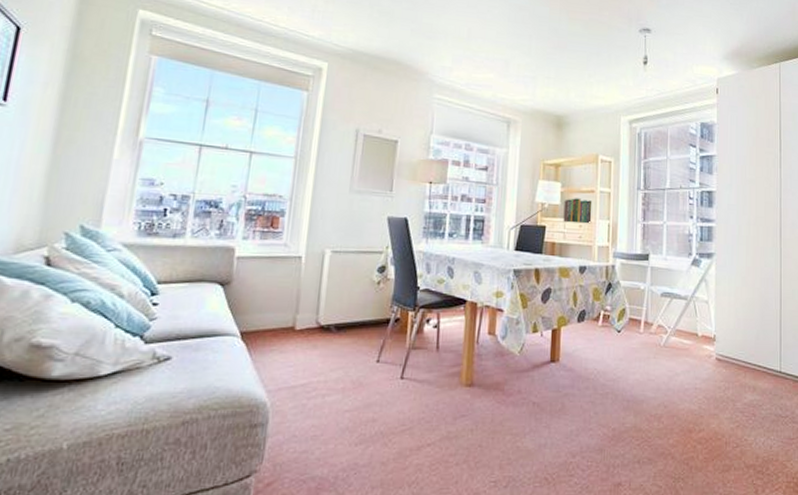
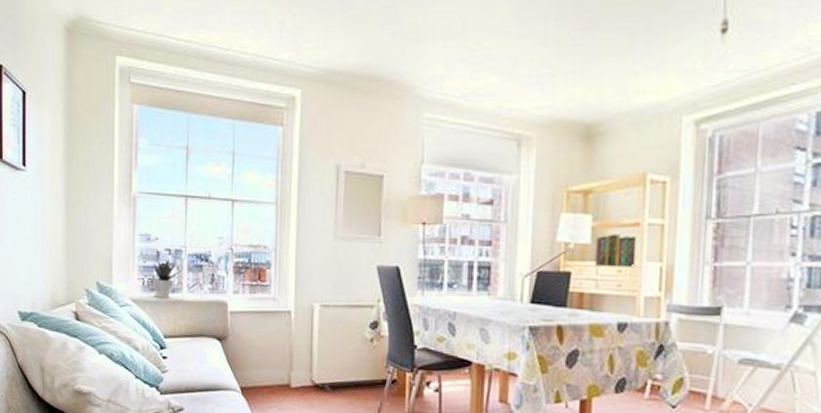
potted plant: none [150,204,187,244] -> present [152,259,182,299]

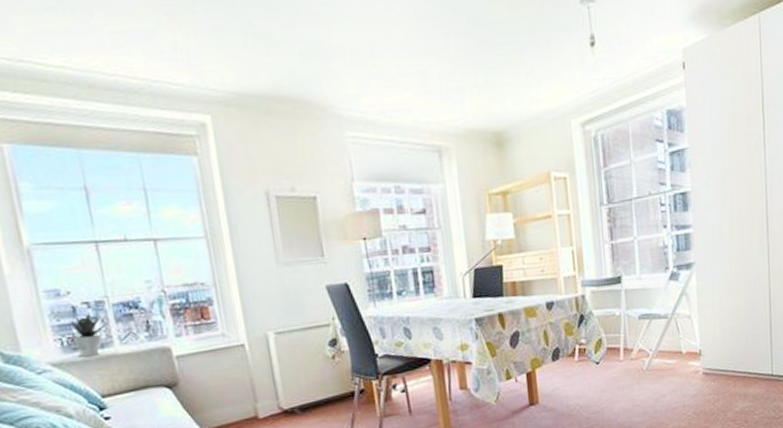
books: present [595,234,637,268] -> none [518,227,553,258]

